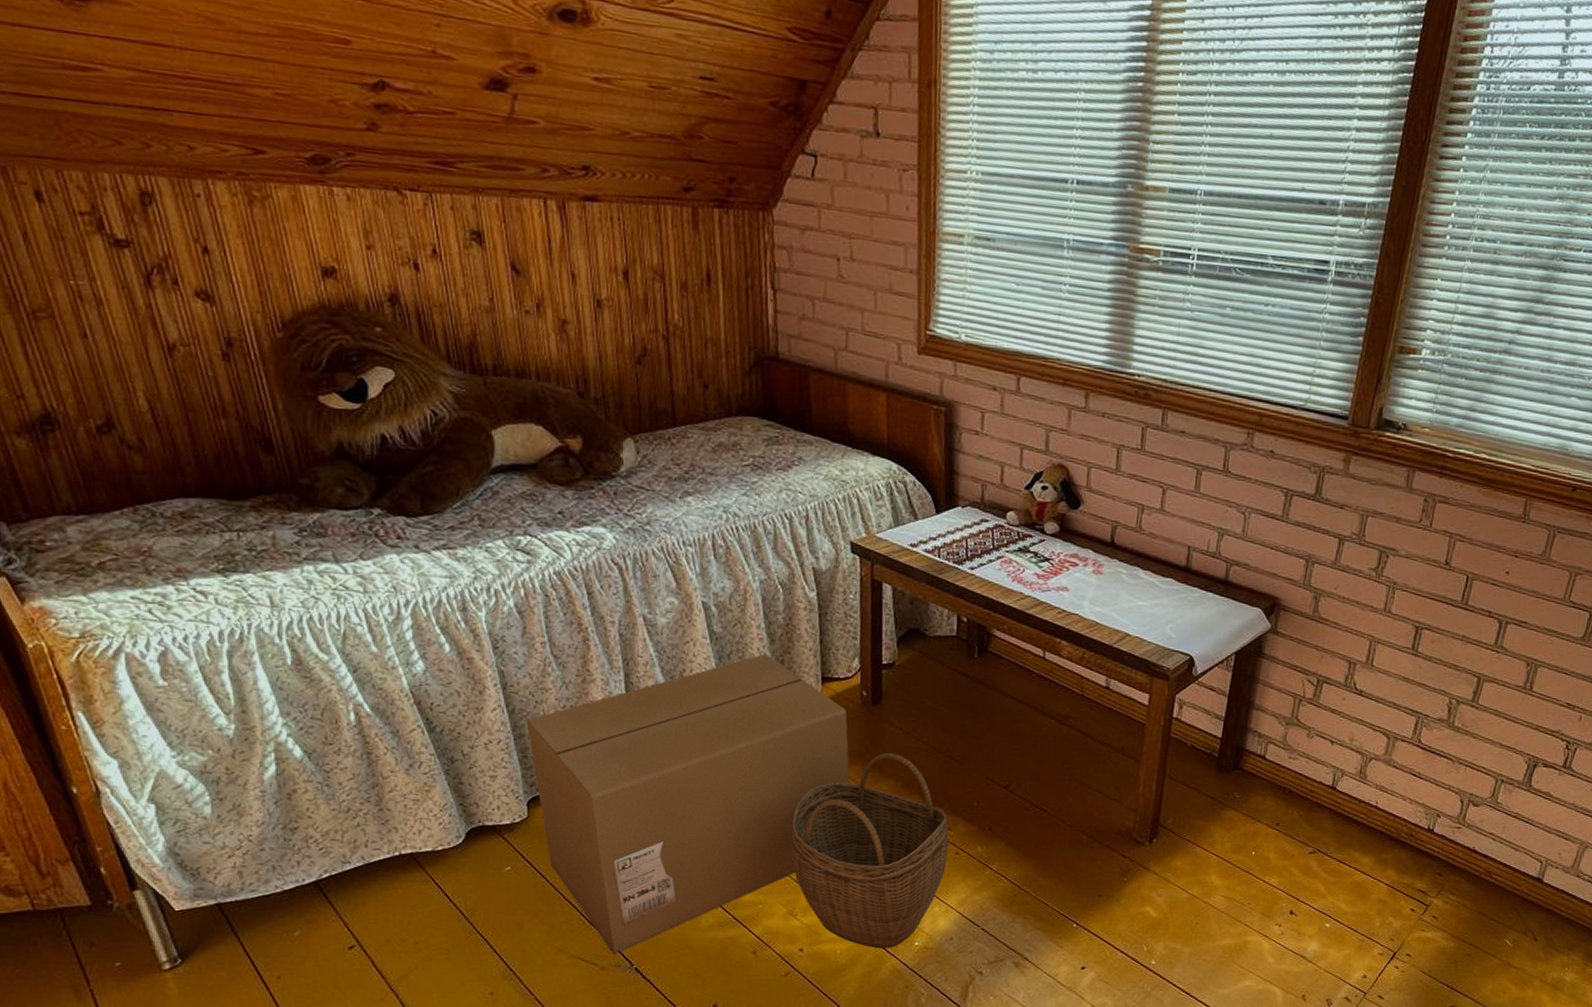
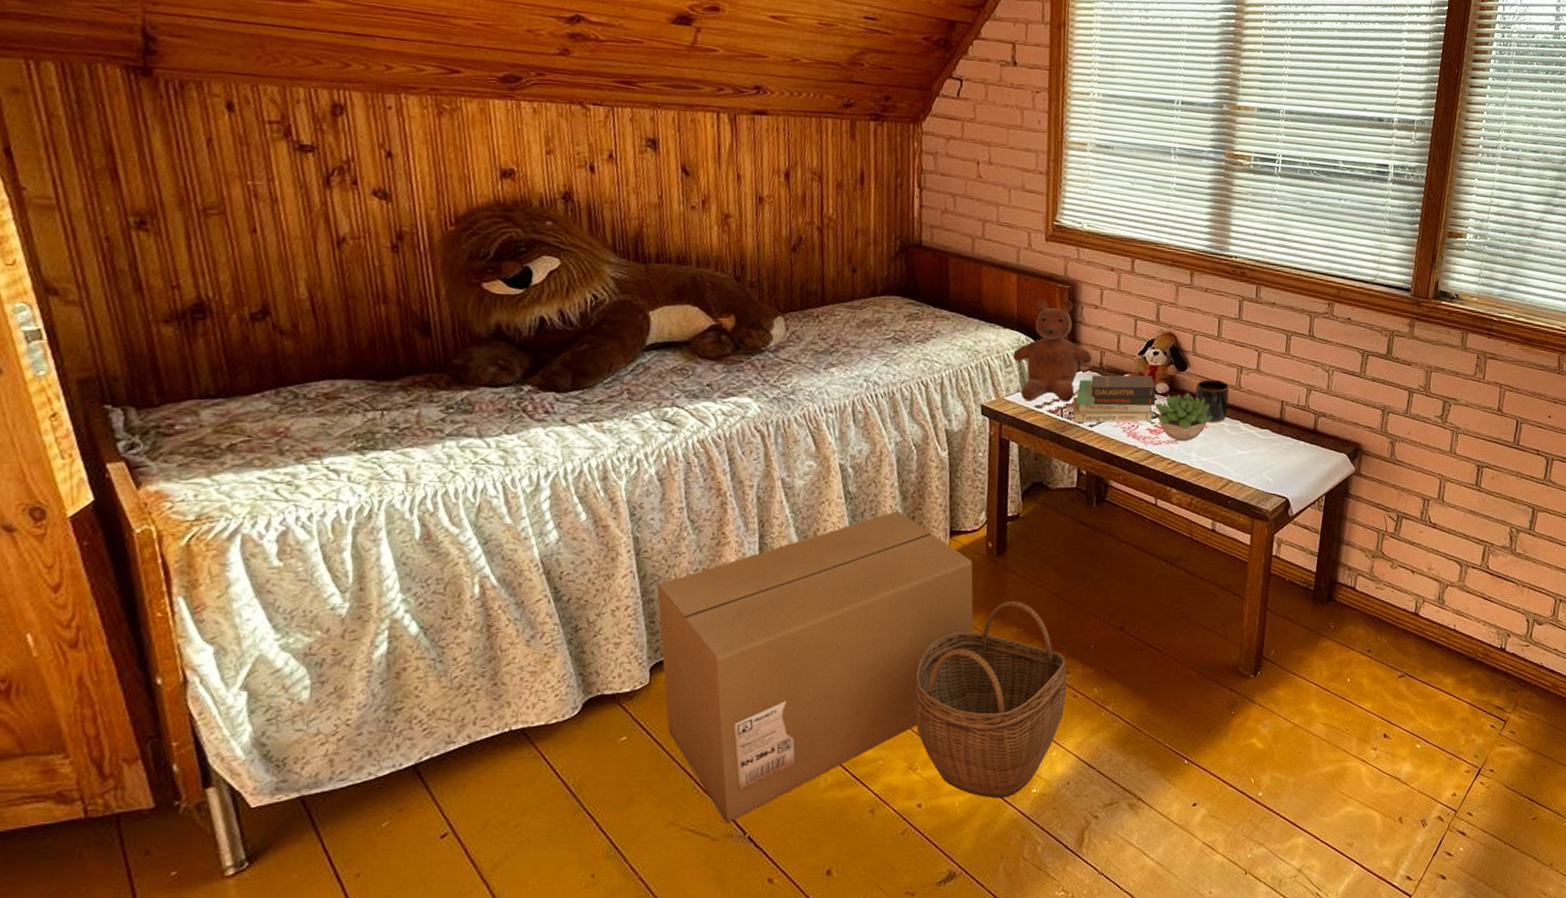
teddy bear: none [884,423,973,541] -> present [1013,299,1093,402]
books: none [951,511,1045,566] -> present [1072,375,1156,423]
succulent plant: none [1044,533,1109,589] -> present [1155,392,1213,442]
mug: none [1088,519,1129,570] -> present [1195,379,1230,423]

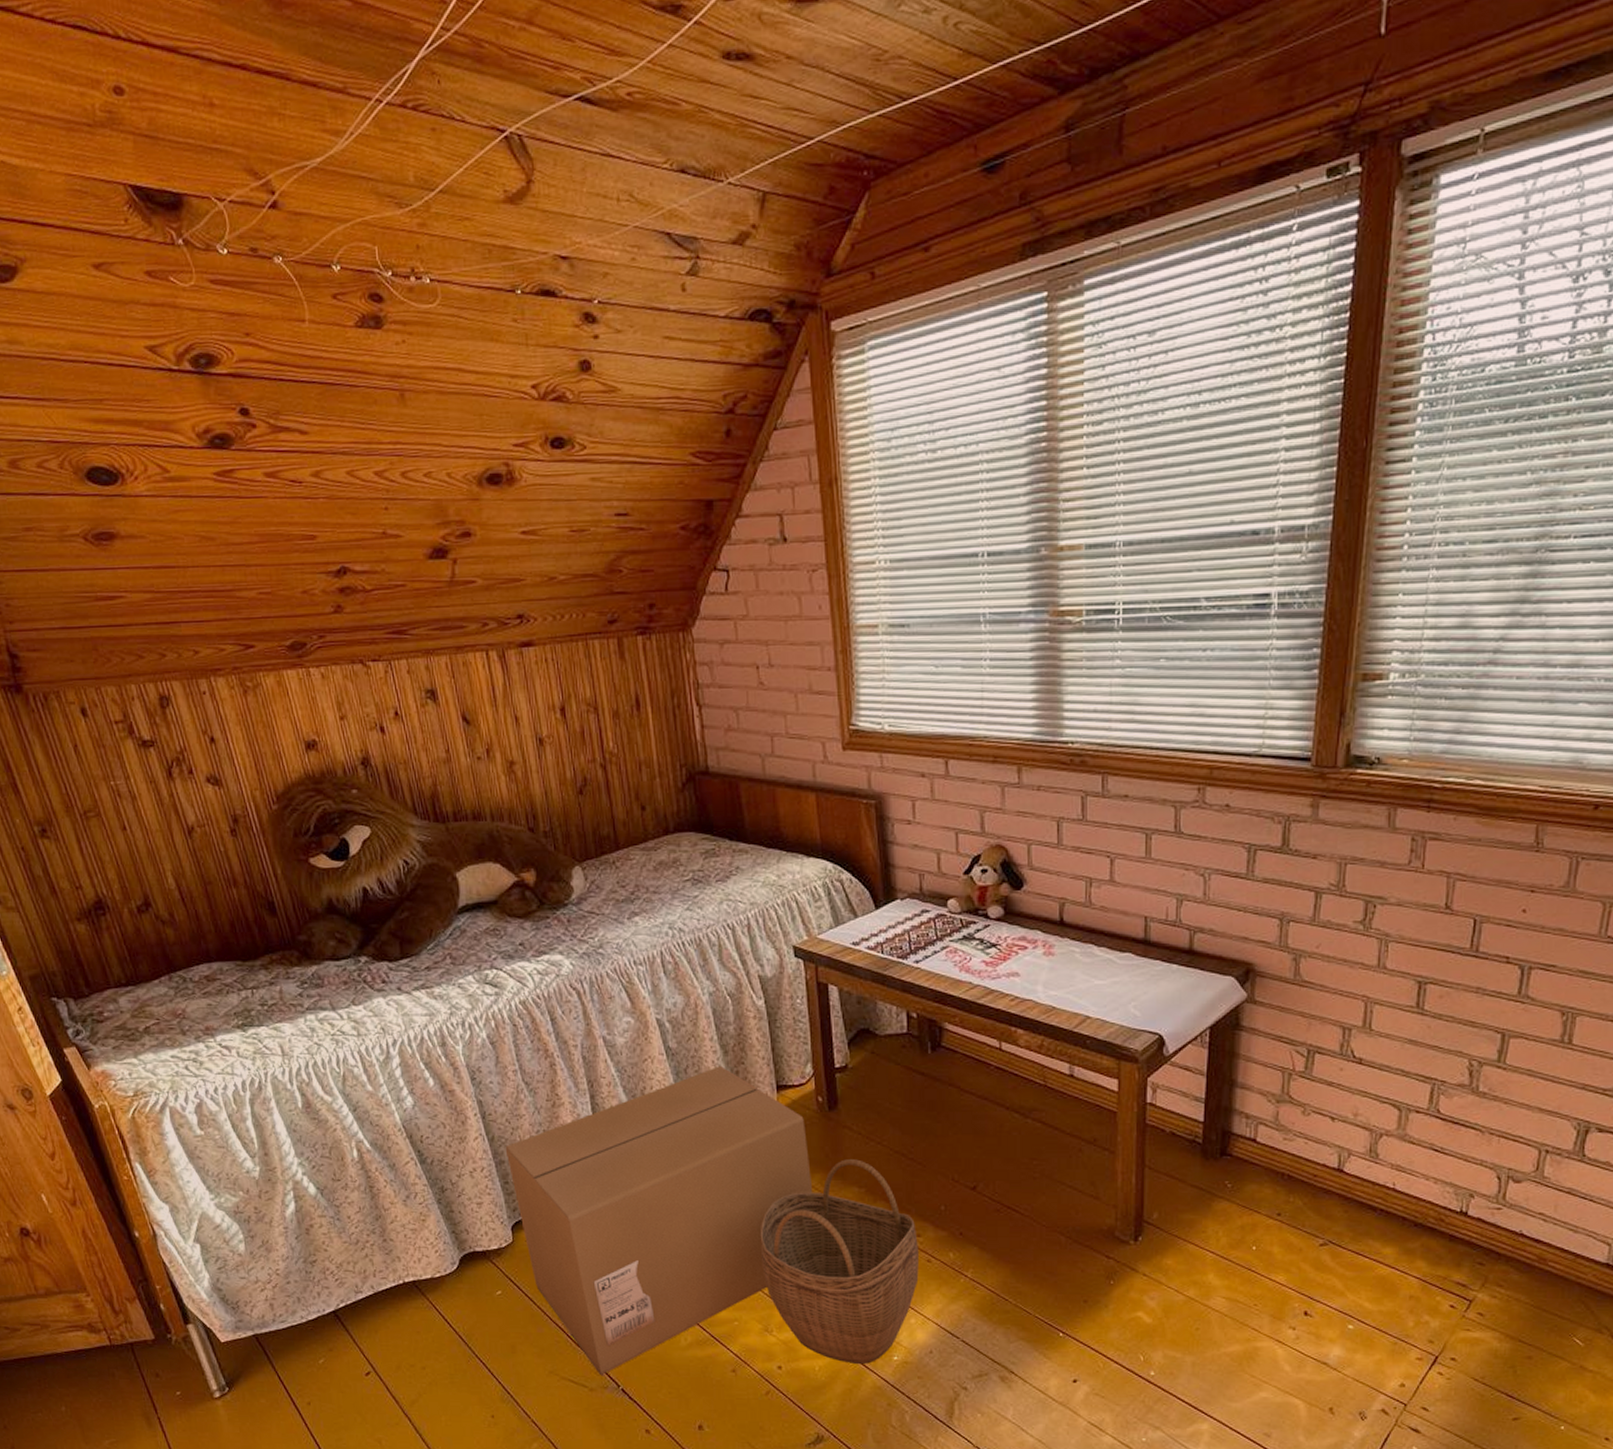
teddy bear: present [1013,299,1093,402] -> none [821,818,911,939]
books: present [1072,375,1156,423] -> none [893,899,989,959]
succulent plant: present [1155,392,1213,442] -> none [989,915,1060,974]
mug: present [1195,379,1230,423] -> none [1036,897,1078,949]

